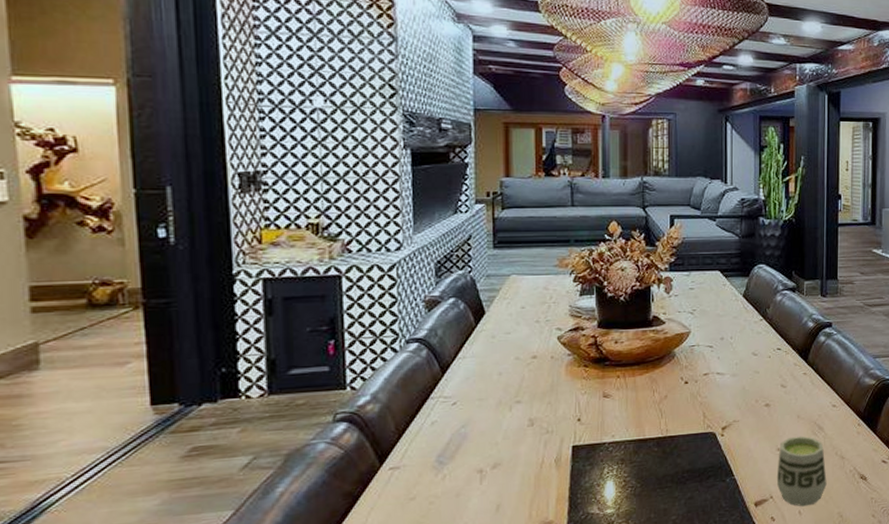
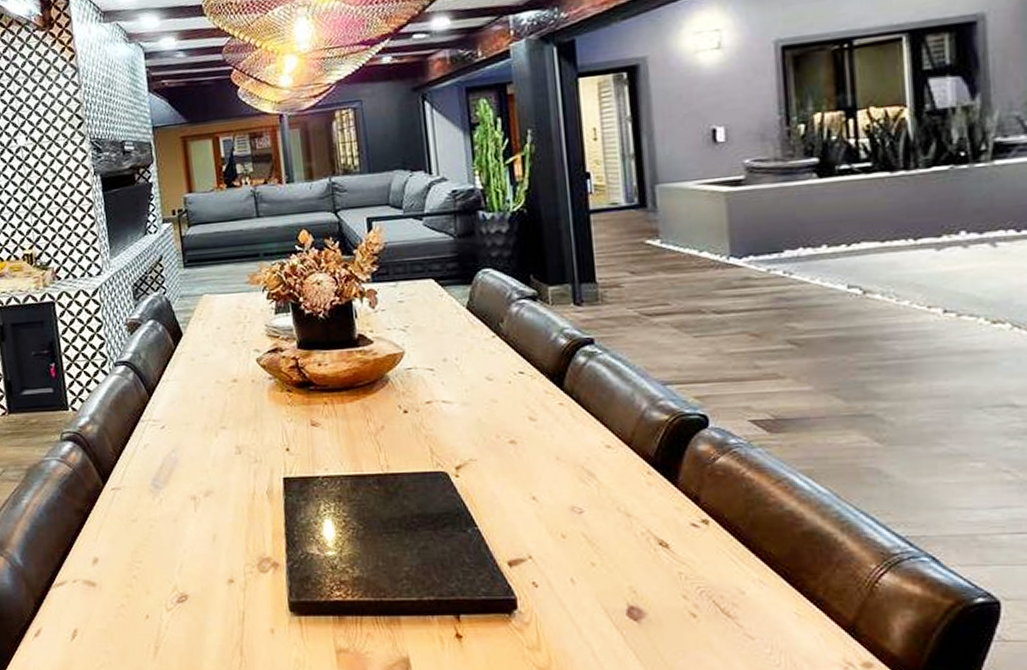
cup: present [776,436,827,507] -> none [534,483,608,574]

